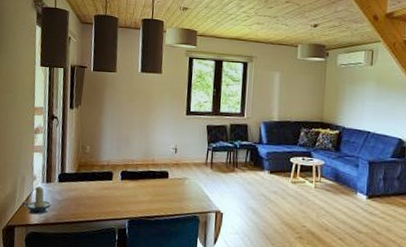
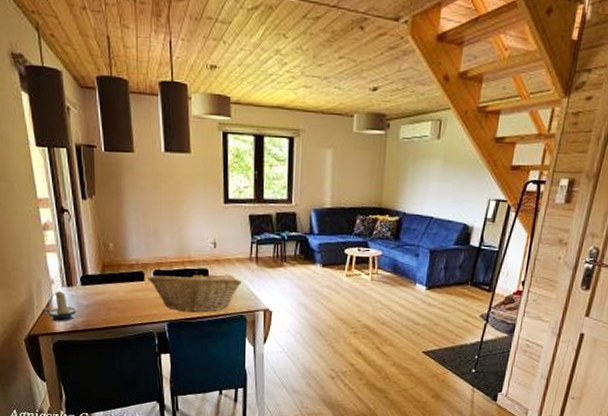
fruit basket: none [115,173,197,212] -> present [148,270,242,313]

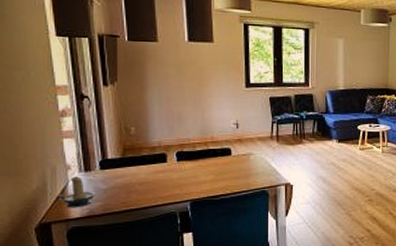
fruit basket: present [148,270,242,313] -> none [170,150,264,191]

